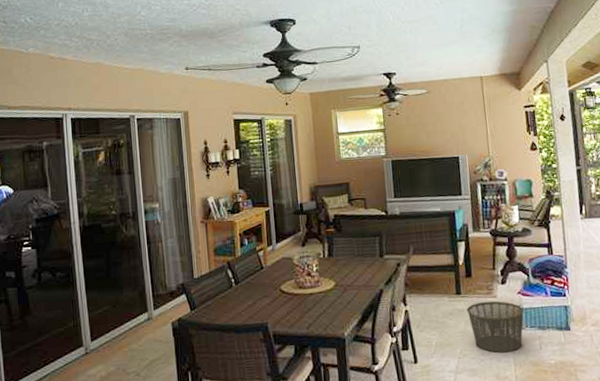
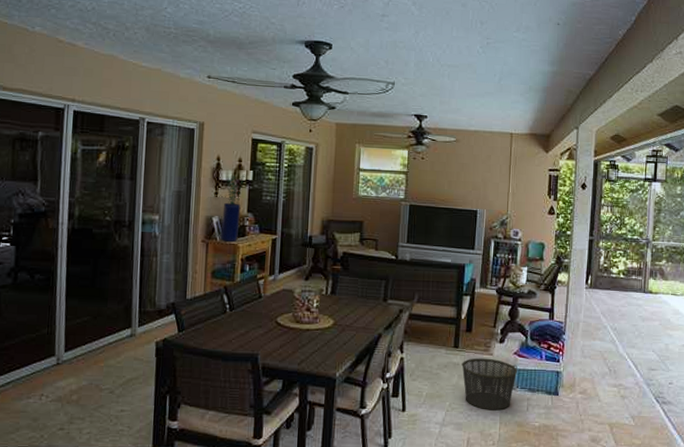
vase: none [215,153,234,219] -> present [220,173,245,242]

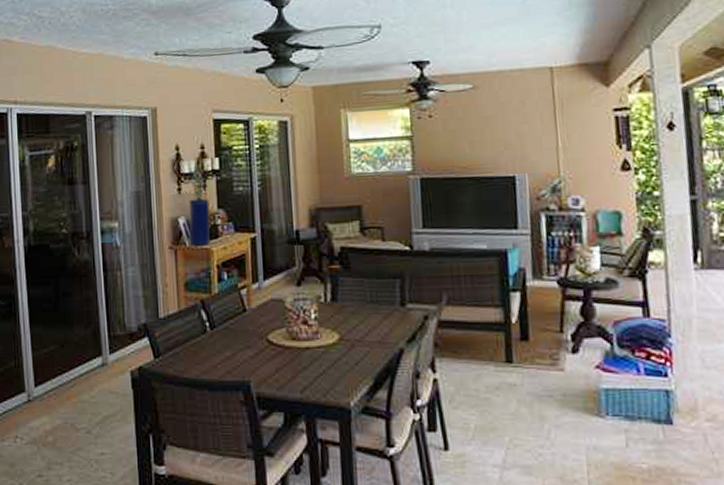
basket: present [462,358,518,411] -> none [520,375,605,447]

